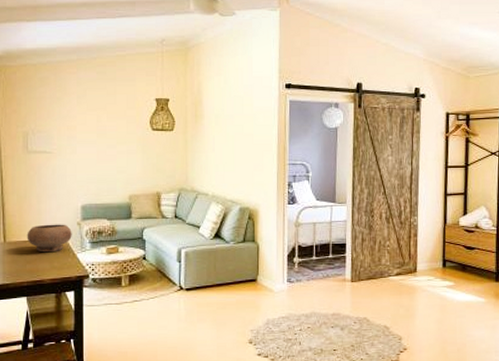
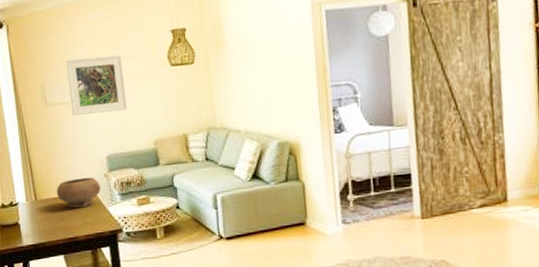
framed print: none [52,112,108,166] -> present [65,55,127,116]

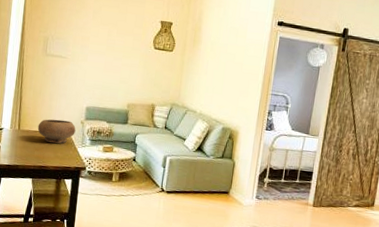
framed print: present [65,55,127,116] -> none [65,22,118,75]

